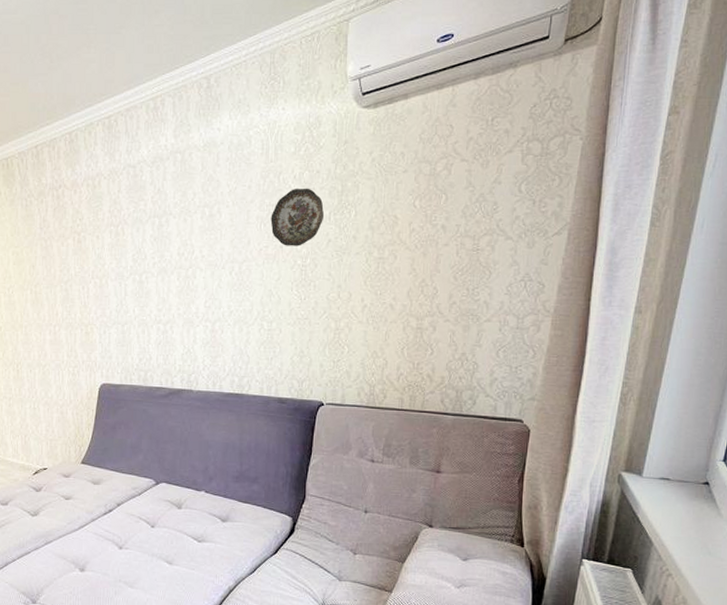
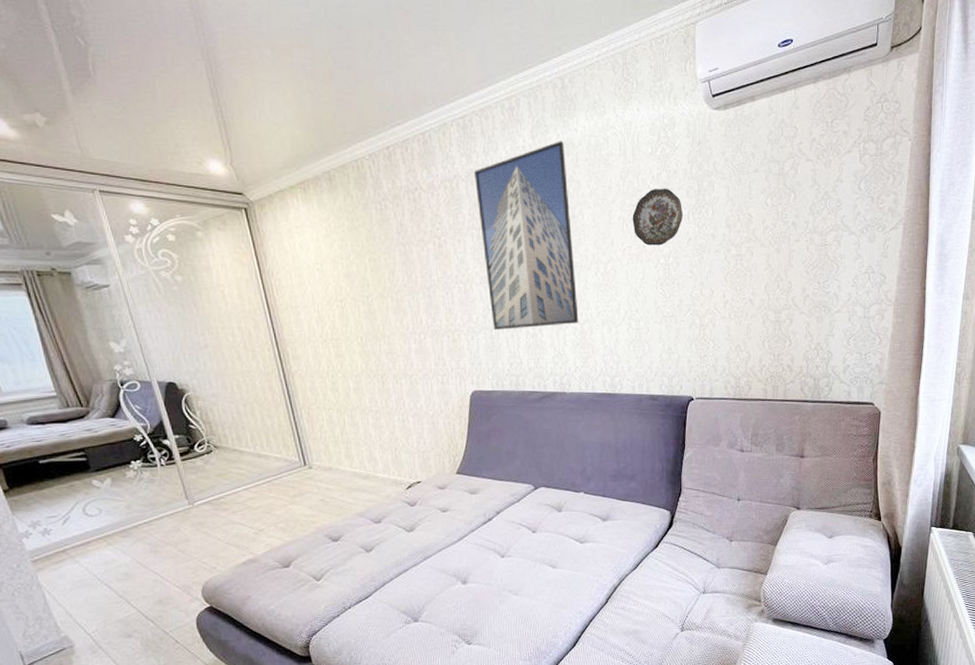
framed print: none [116,140,210,325] -> present [474,141,579,330]

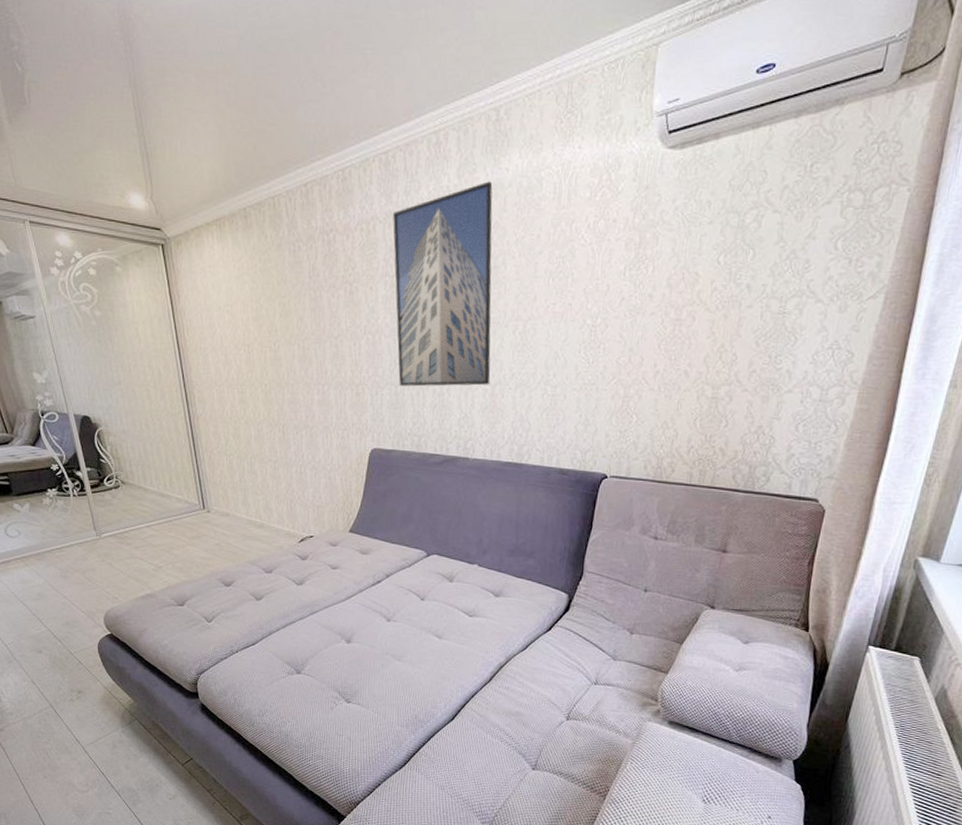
decorative plate: present [632,188,683,246] -> none [560,238,619,304]

